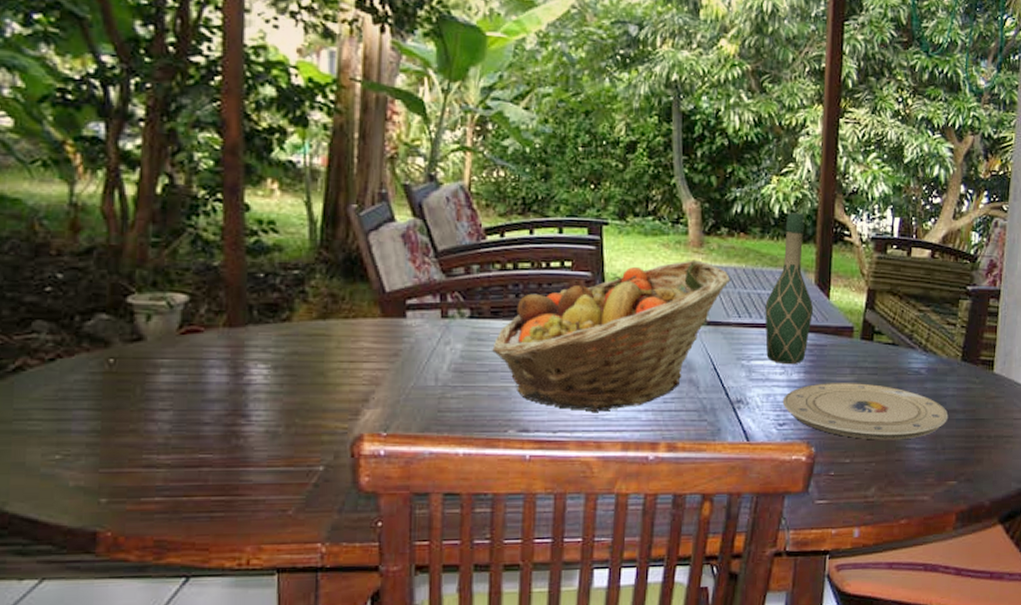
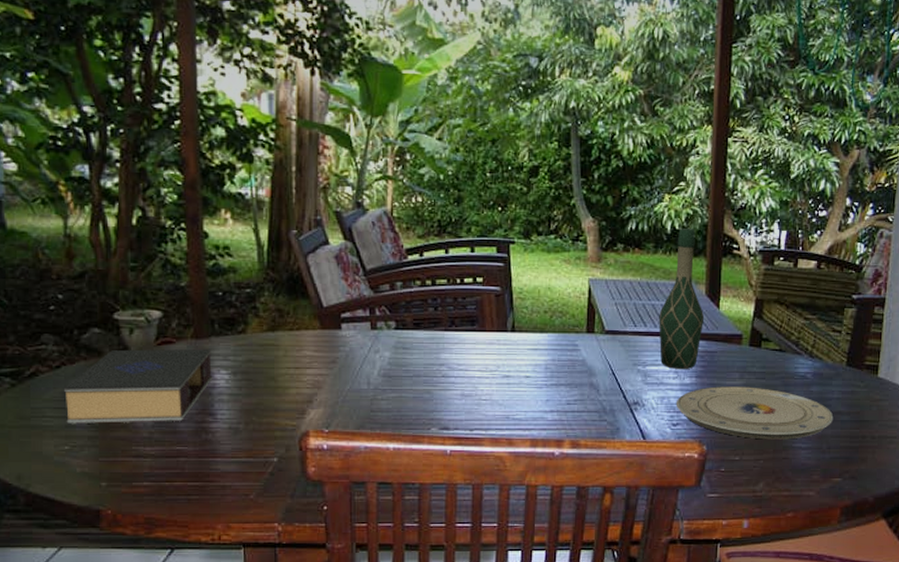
book: none [59,338,247,429] -> present [64,348,212,425]
fruit basket: present [491,260,731,413] -> none [414,274,627,413]

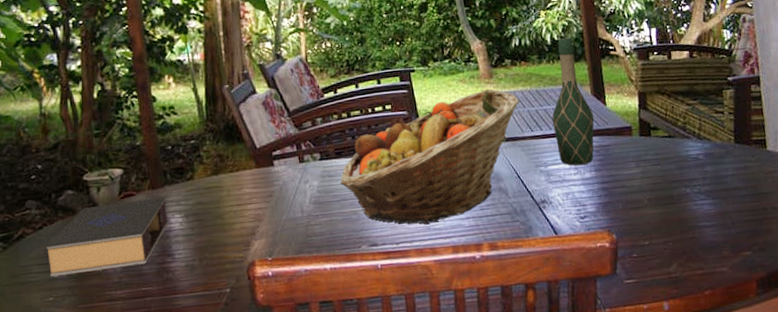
fruit basket: none [414,274,627,413] -> present [339,89,520,225]
plate: present [676,386,834,440] -> none [580,173,733,223]

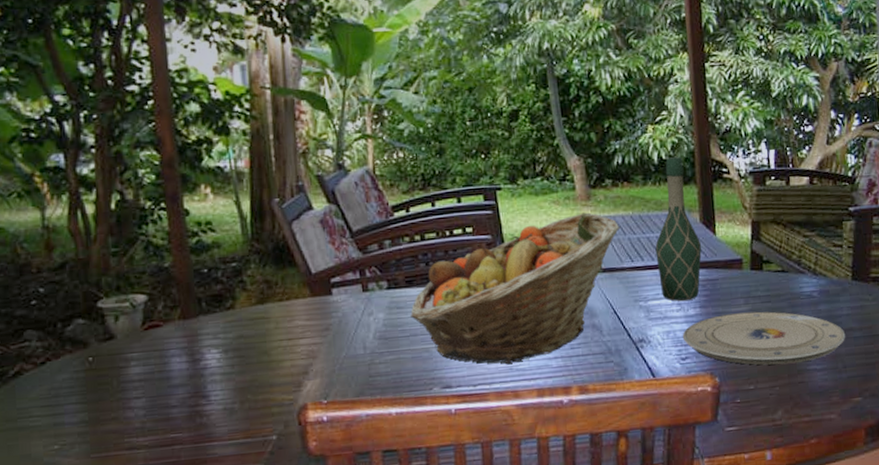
book: present [46,196,168,277] -> none [51,328,203,421]
plate: none [580,173,733,223] -> present [682,311,846,365]

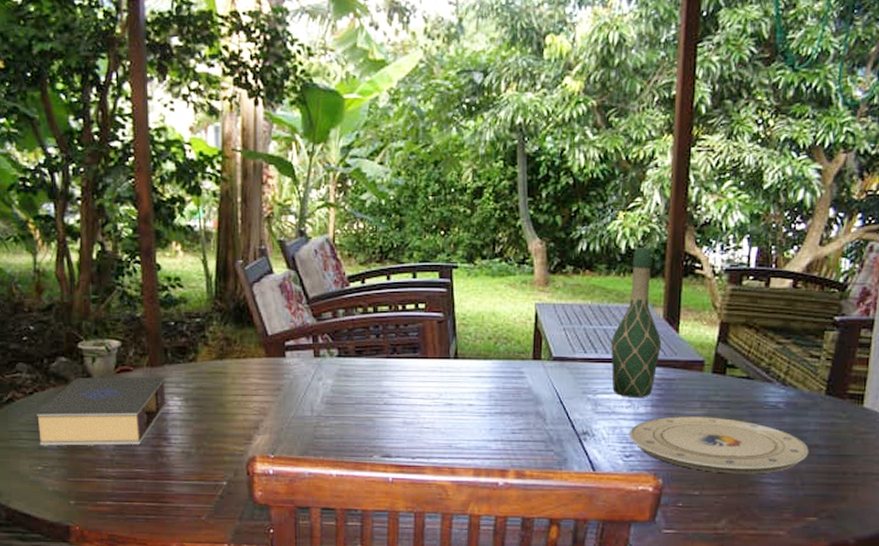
book: none [51,328,203,421] -> present [37,376,166,447]
fruit basket: present [409,212,620,365] -> none [356,298,576,442]

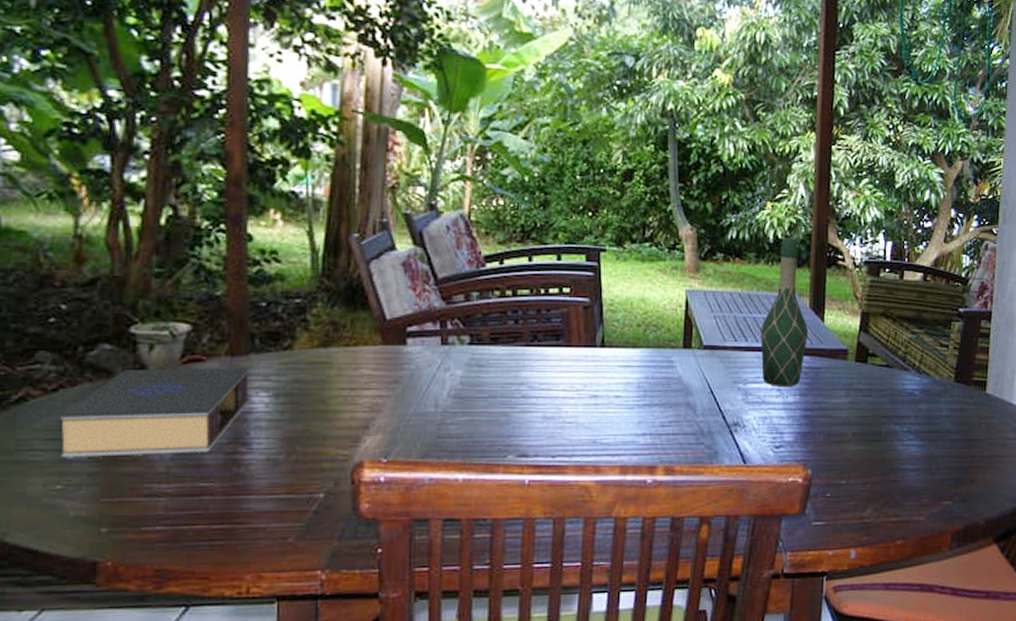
plate: present [628,416,809,474] -> none [778,405,943,461]

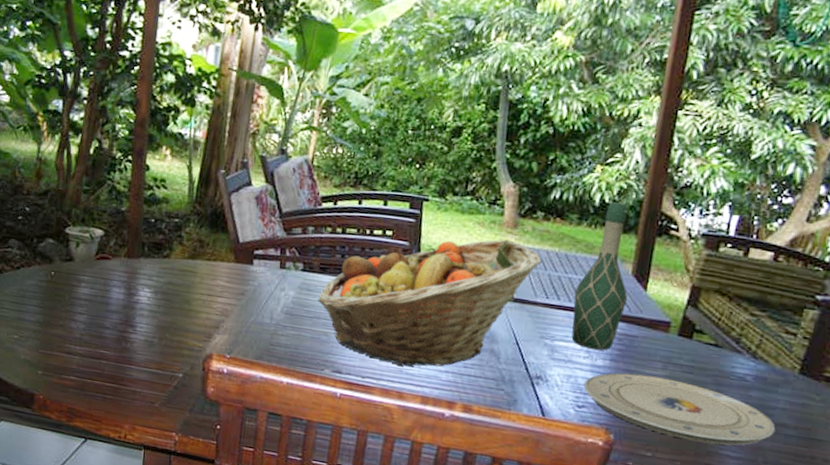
book: present [60,367,249,459] -> none [18,259,139,328]
fruit basket: none [490,285,727,438] -> present [317,239,542,367]
plate: none [778,405,943,461] -> present [583,372,776,446]

